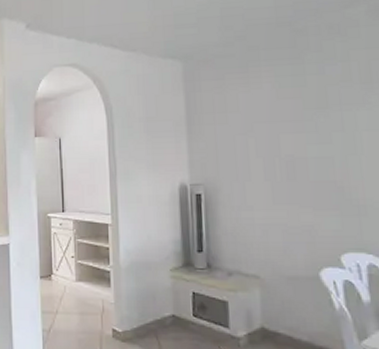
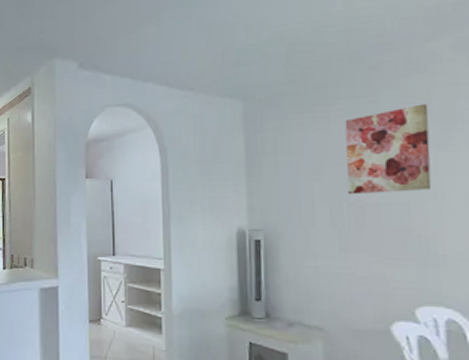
wall art: none [275,65,353,150] -> present [344,103,432,195]

